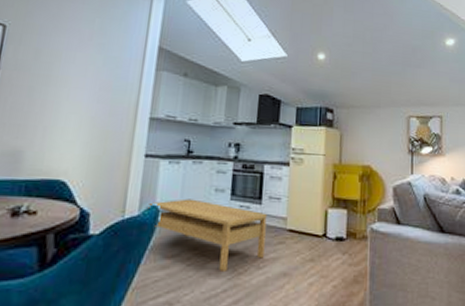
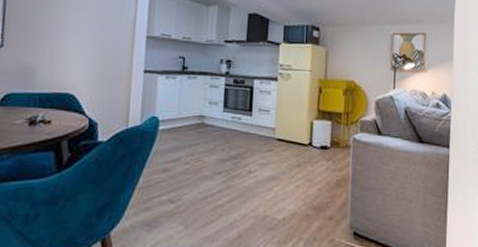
coffee table: present [148,198,267,271] -> none [149,110,257,175]

